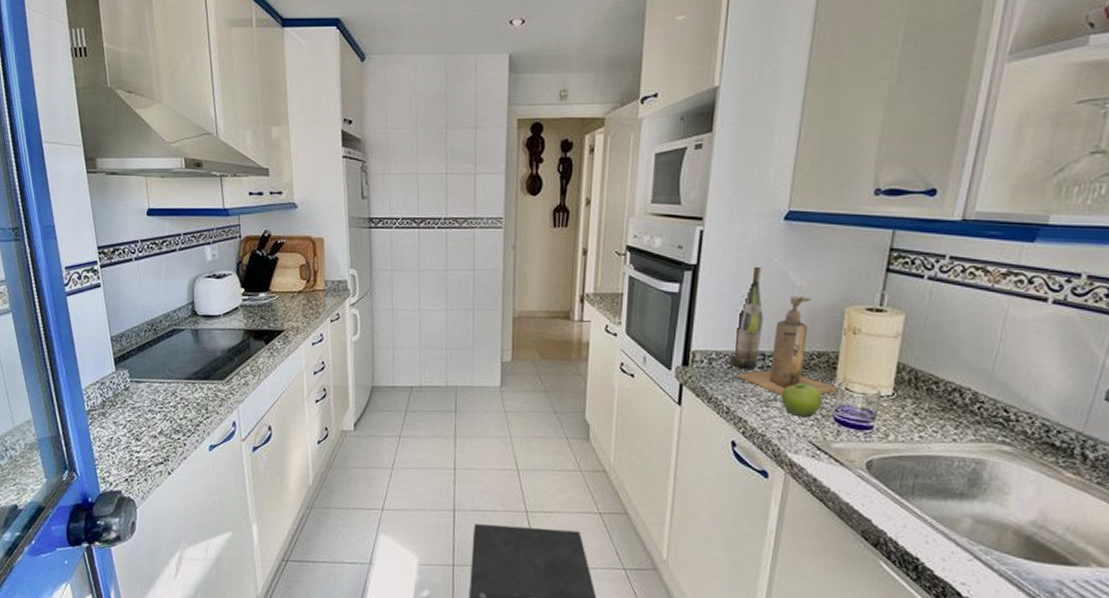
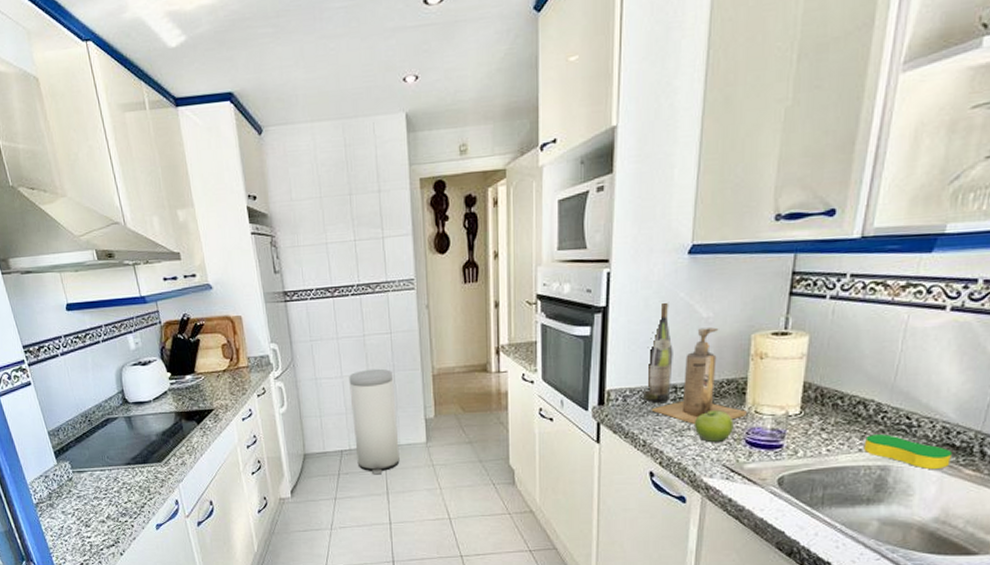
pedal bin: none [426,305,473,415] -> present [349,369,400,474]
sponge: none [958,425,1052,469] -> present [863,434,953,470]

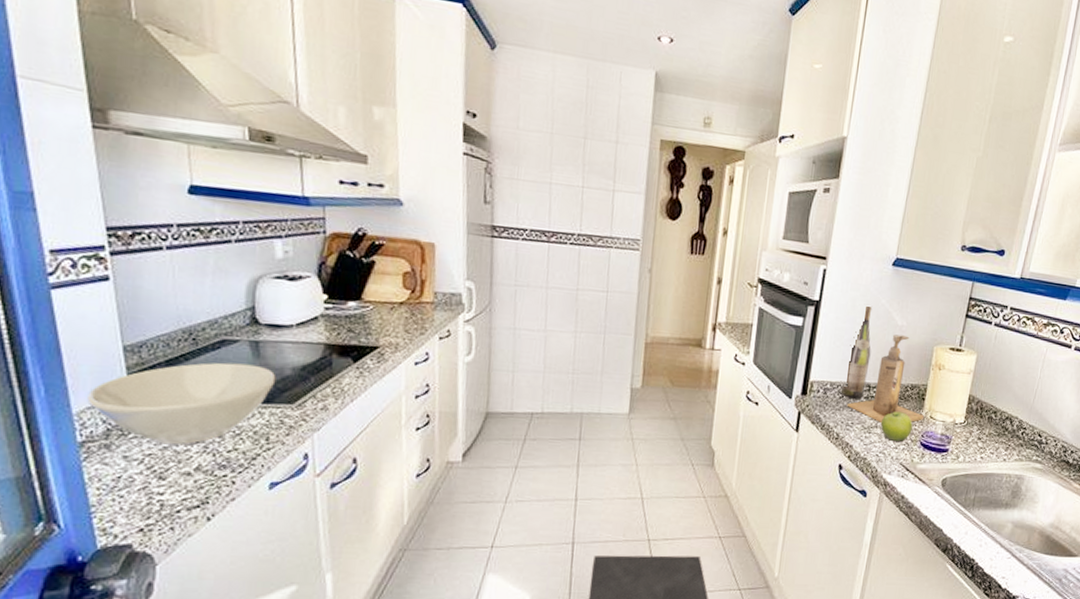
bowl: none [34,435,147,501] -> present [87,362,277,445]
pedal bin: present [349,369,400,474] -> none [548,327,604,443]
sponge: present [863,434,953,470] -> none [1007,447,1067,482]

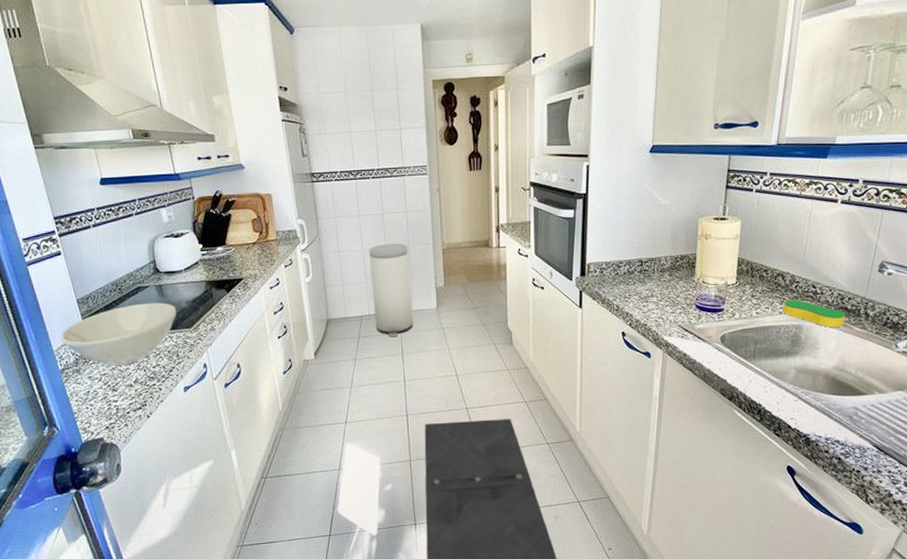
pedal bin: none [548,327,604,443] -> present [369,244,413,336]
wine bottle: present [840,304,873,400] -> none [615,190,639,275]
soap dispenser: present [847,334,924,422] -> none [623,213,696,292]
fruit: present [880,411,913,443] -> none [656,280,686,308]
sponge: none [1007,447,1067,482] -> present [783,300,846,328]

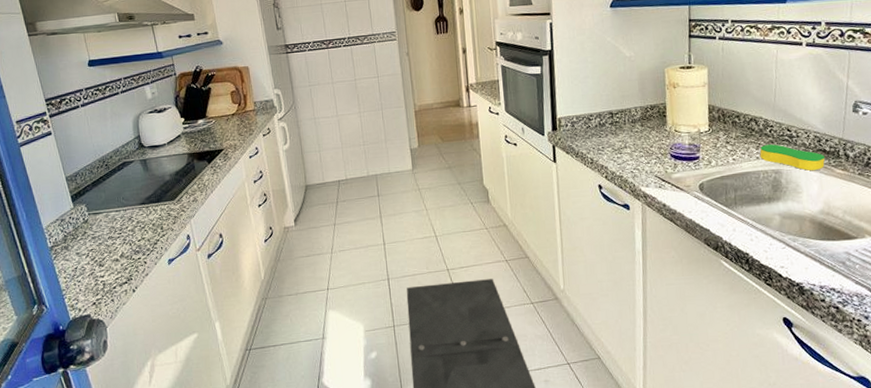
bowl: present [60,302,177,366] -> none [50,176,161,242]
pedal bin: present [369,244,413,336] -> none [343,108,390,200]

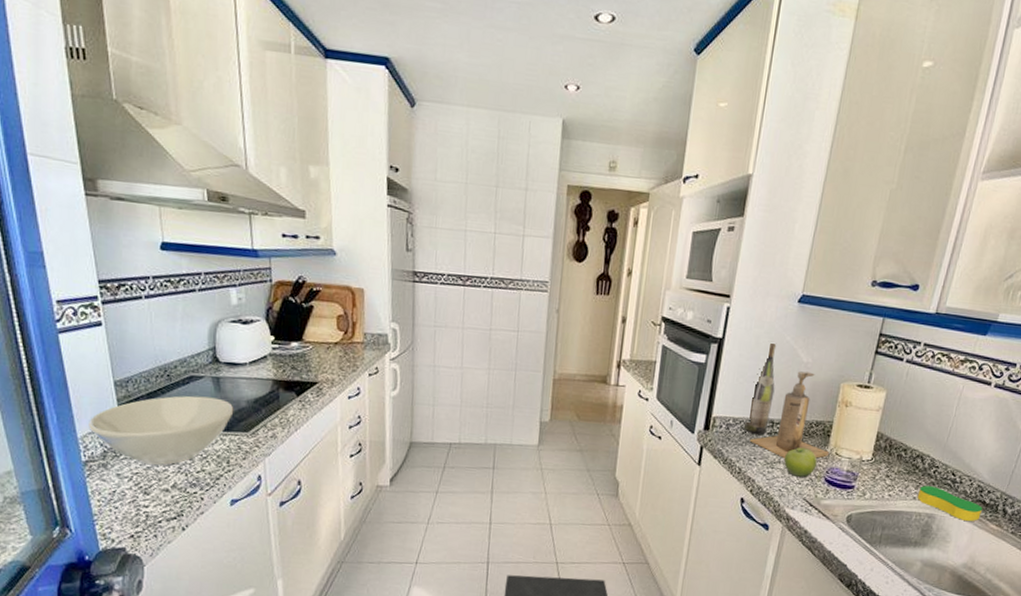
bowl: none [50,176,161,242] -> present [88,395,234,466]
wine bottle: none [586,44,608,128] -> present [743,341,777,436]
soap dispenser: none [594,64,669,143] -> present [749,371,829,459]
fruit: none [629,130,660,158] -> present [783,447,817,478]

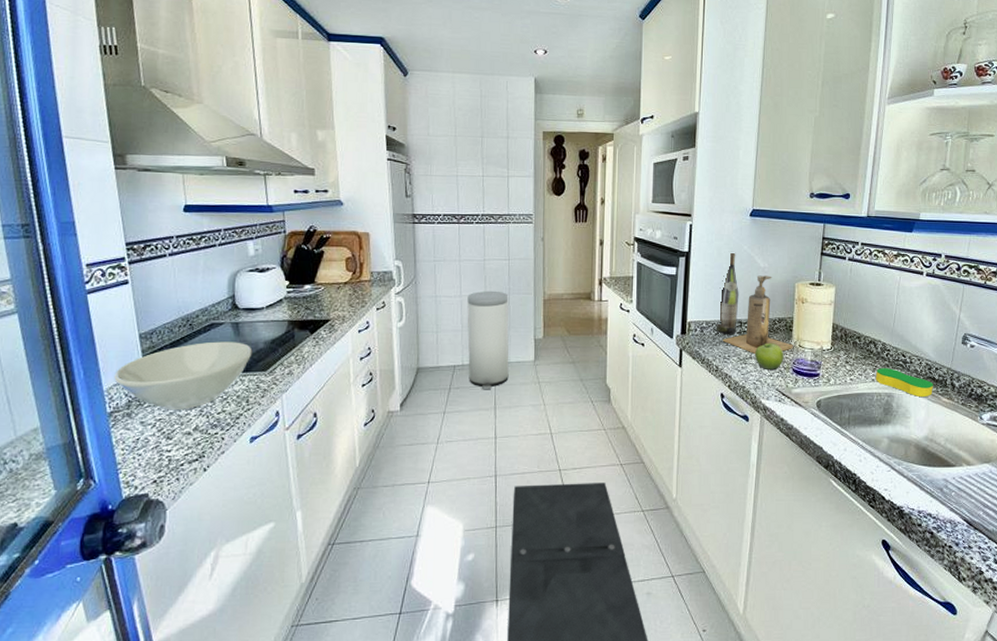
pedal bin: none [465,364,515,471] -> present [467,291,509,389]

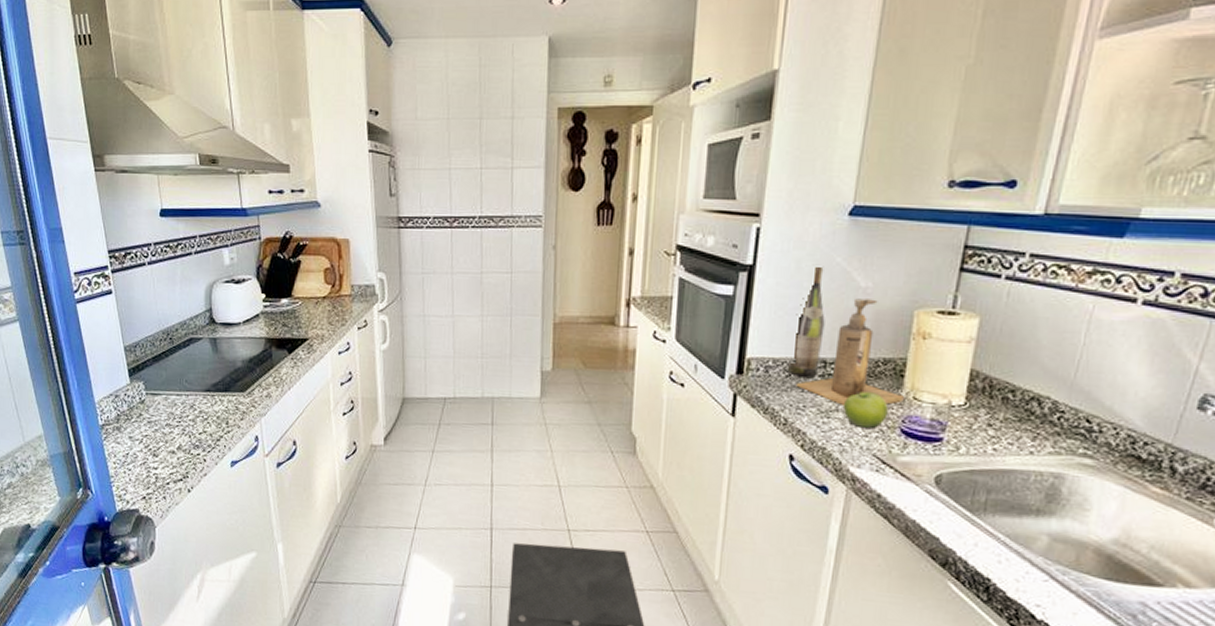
bowl: present [114,341,253,411] -> none [104,357,231,428]
pedal bin: present [467,291,509,389] -> none [460,311,510,428]
sponge: present [875,368,934,398] -> none [1035,436,1138,484]

